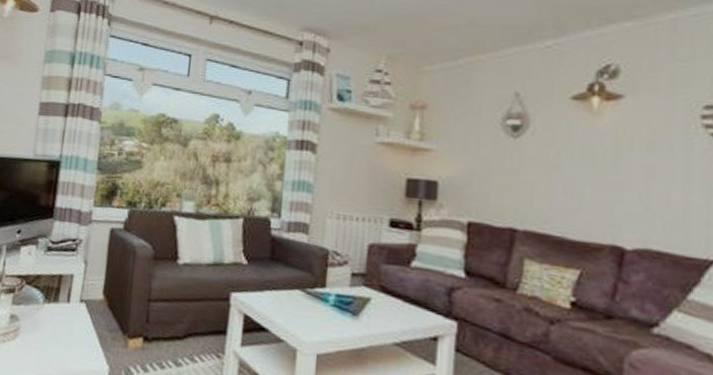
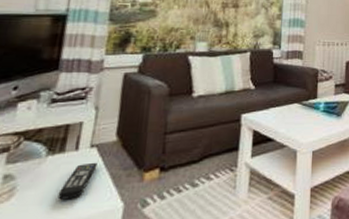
remote control: none [52,317,86,351] -> present [57,162,97,200]

